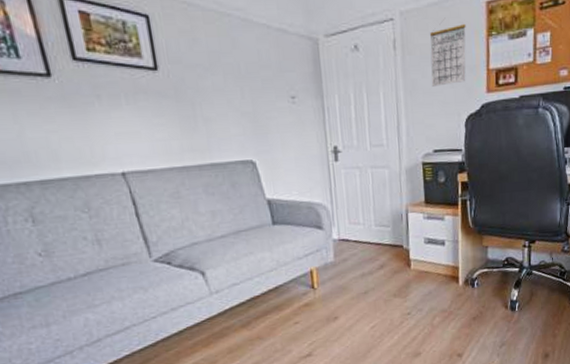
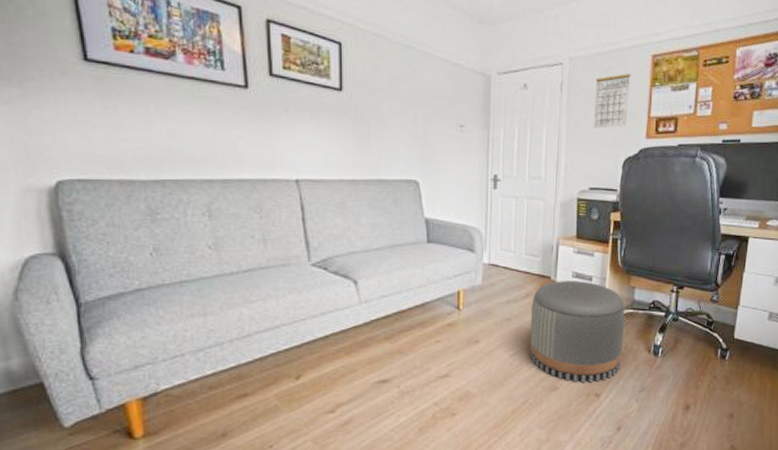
pouf: none [386,246,481,346] -> present [529,281,625,383]

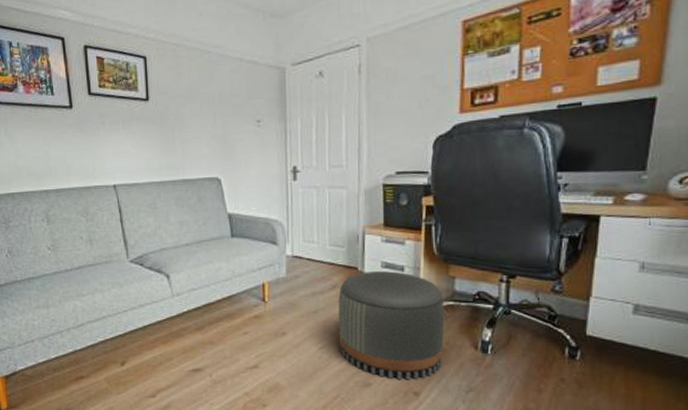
calendar: present [593,72,631,128] -> none [396,44,438,109]

